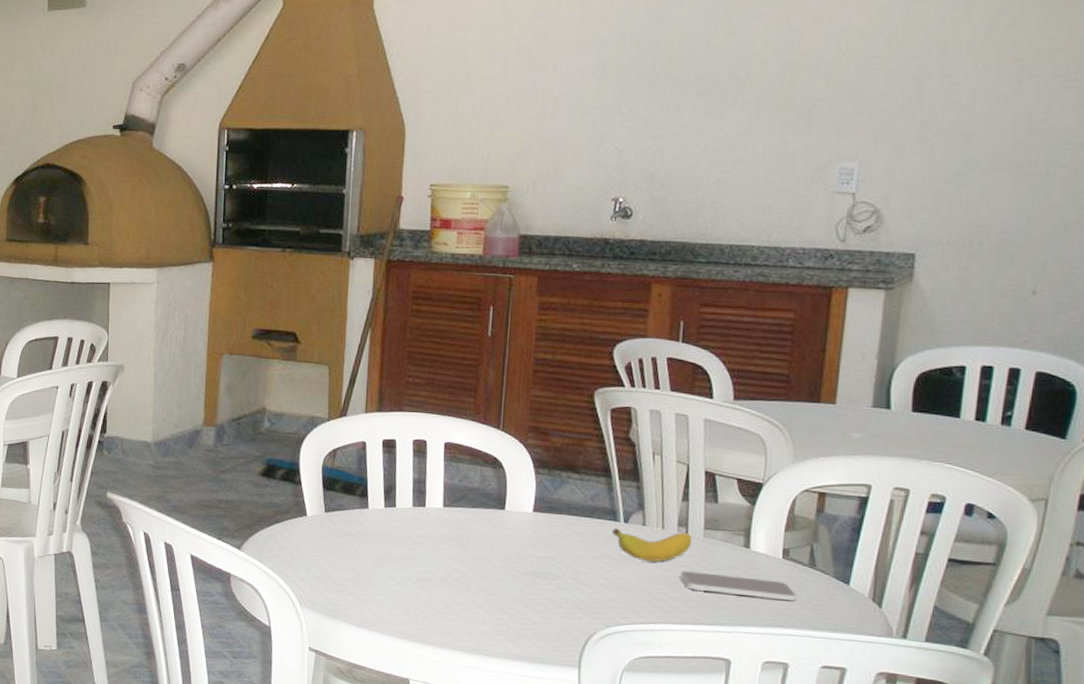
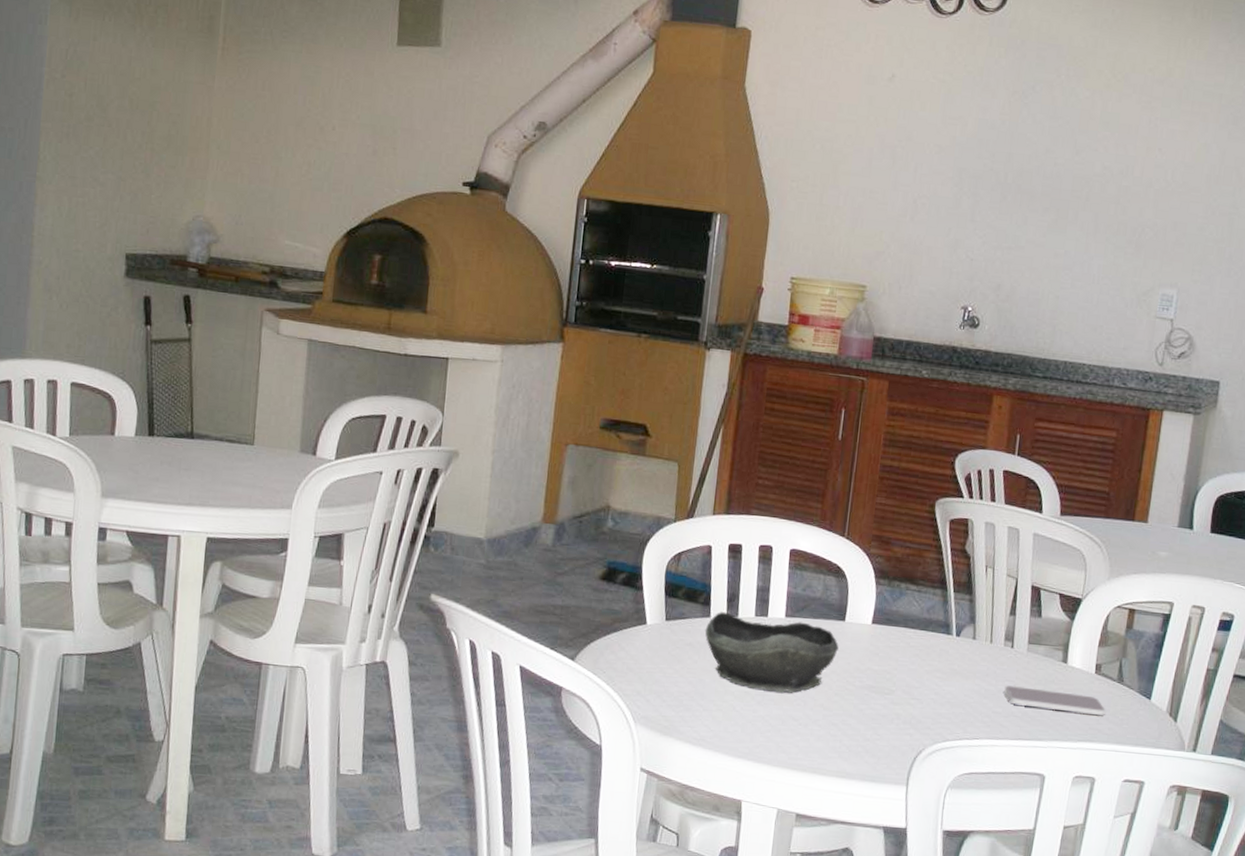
bowl: none [363,503,500,579] -> present [705,612,839,693]
banana: present [612,528,692,562] -> none [945,641,1017,677]

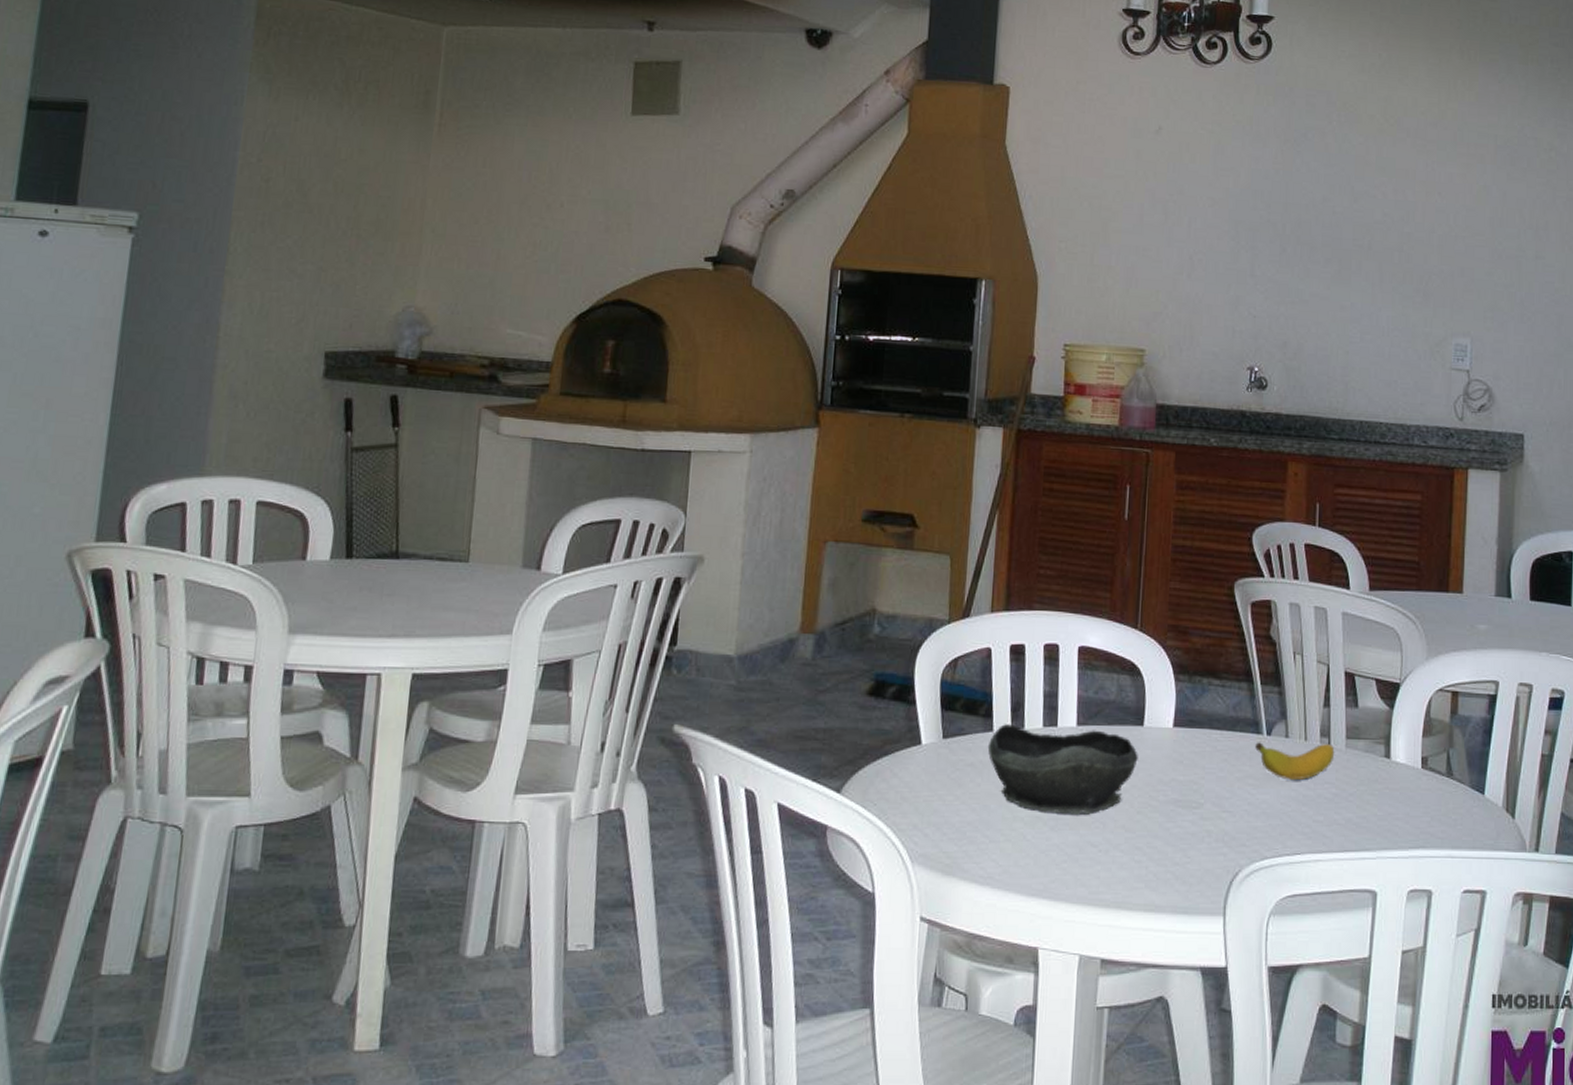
banana: none [945,641,1017,677] -> present [1255,742,1335,781]
smartphone: present [1004,685,1106,716] -> none [1324,787,1436,817]

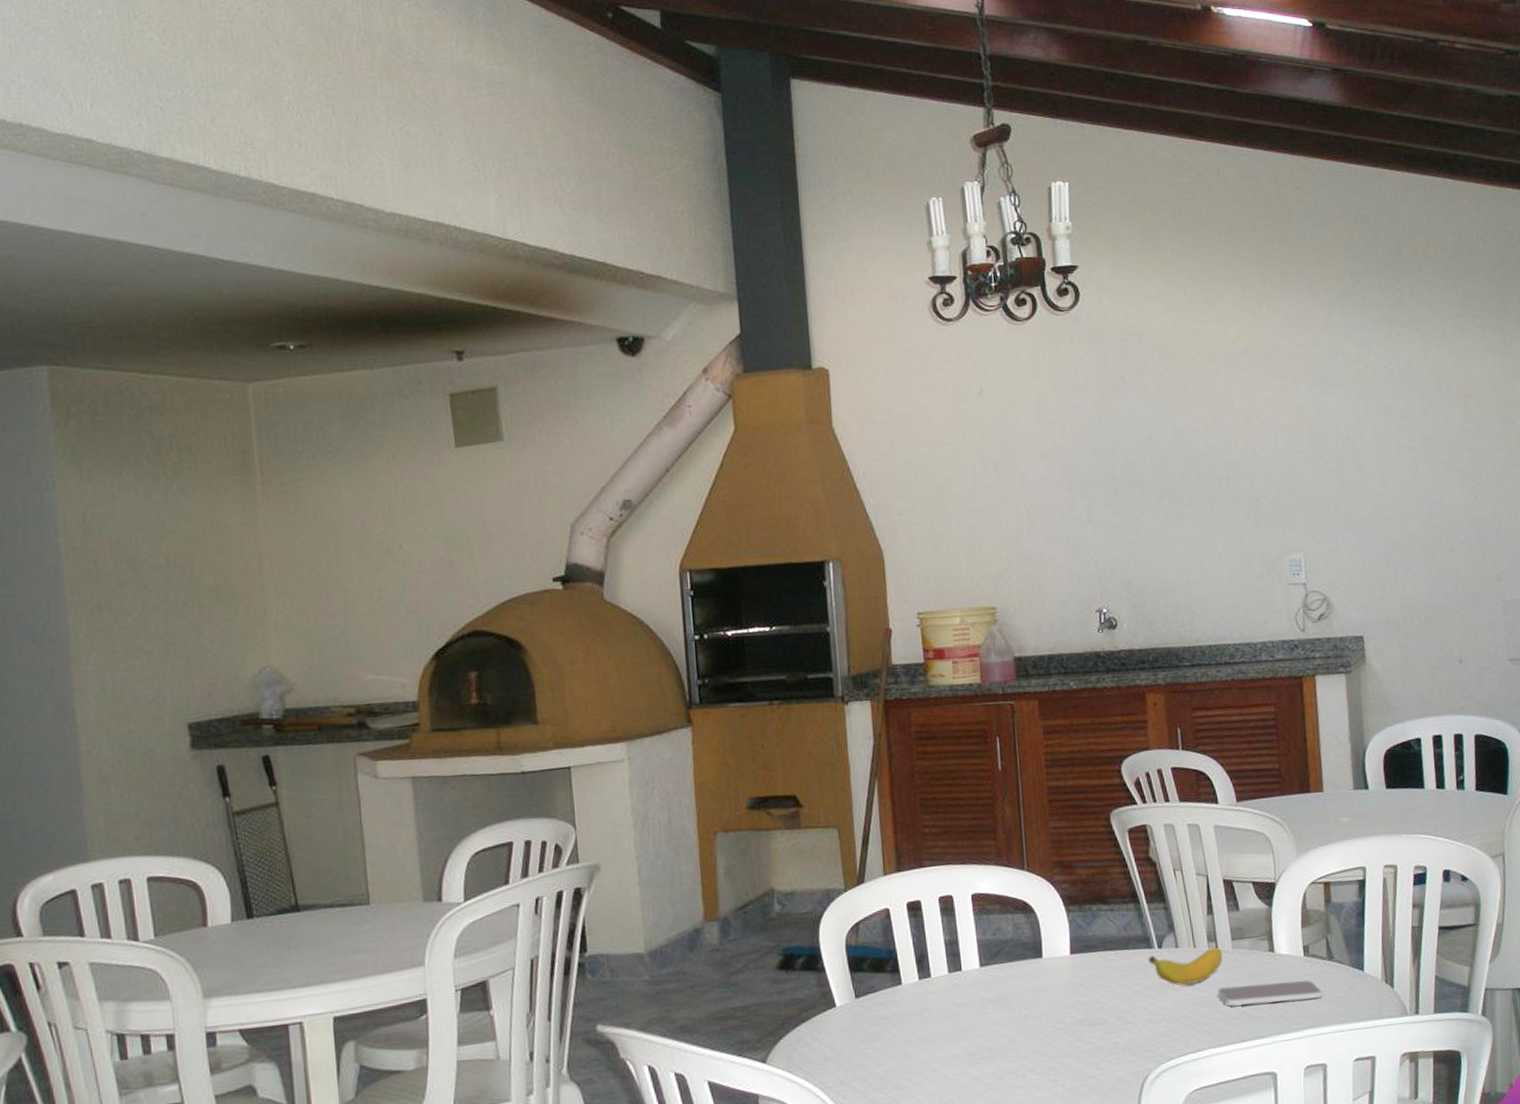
bowl: present [987,724,1138,815] -> none [898,968,1042,1050]
smartphone: none [1324,787,1436,817] -> present [1217,980,1322,1006]

